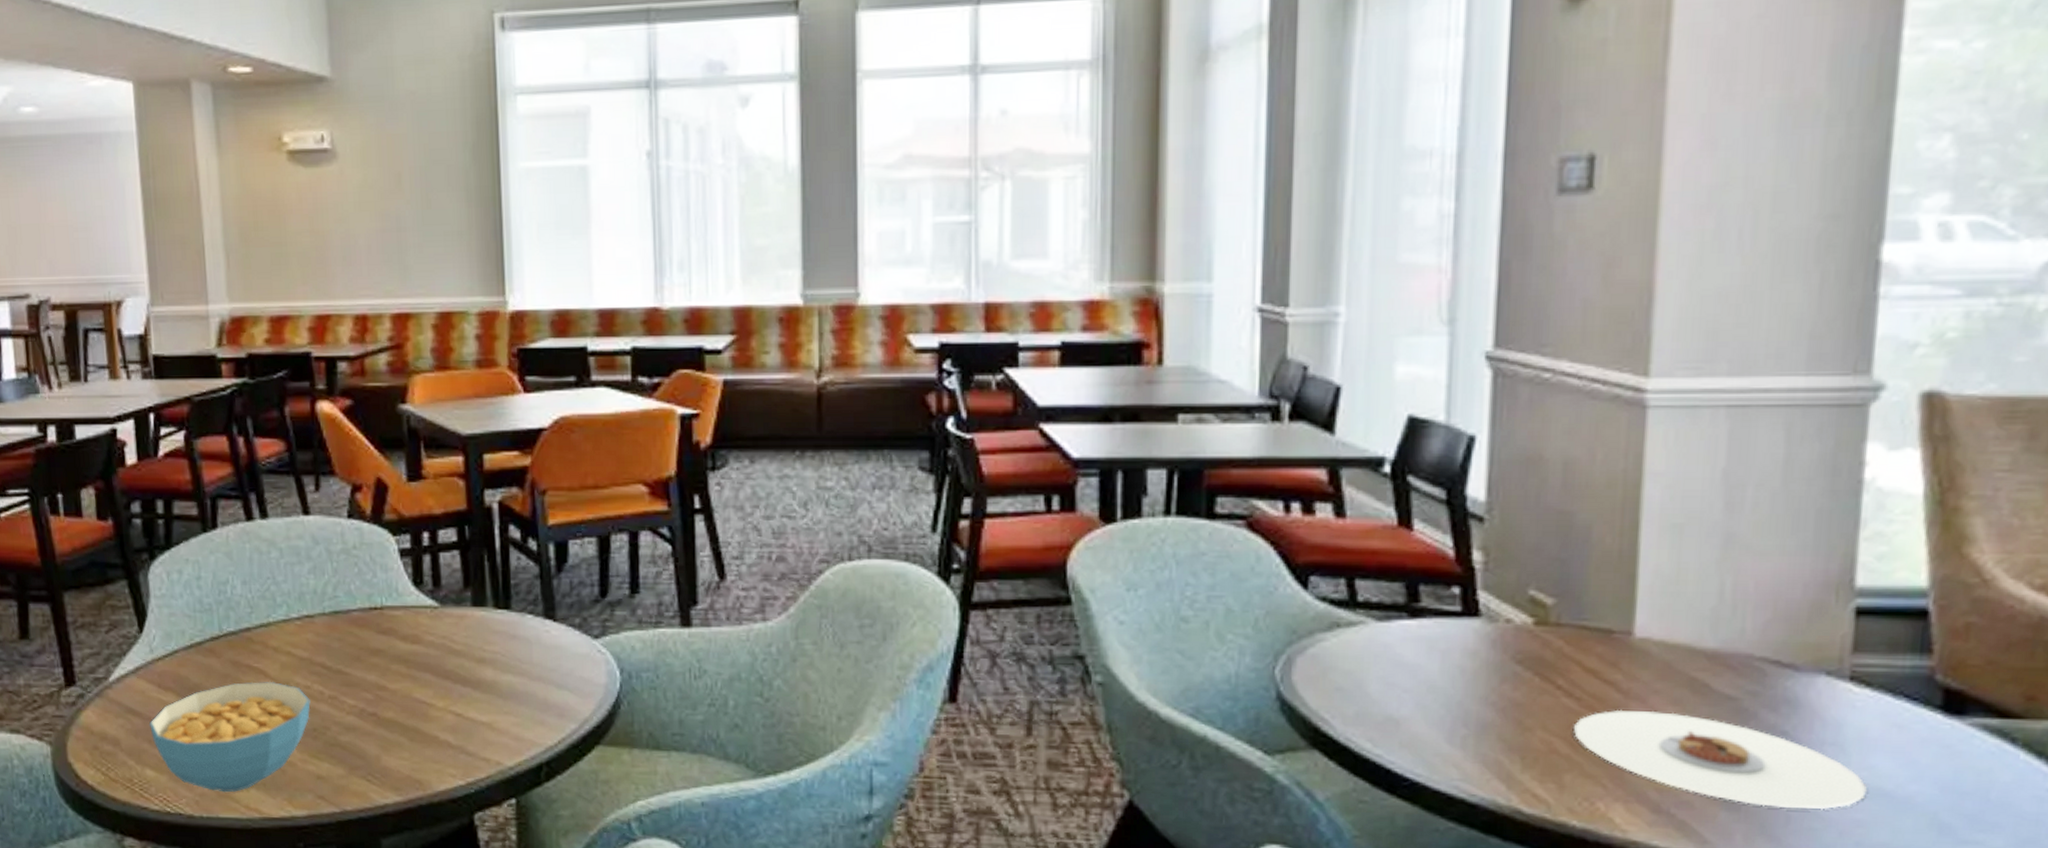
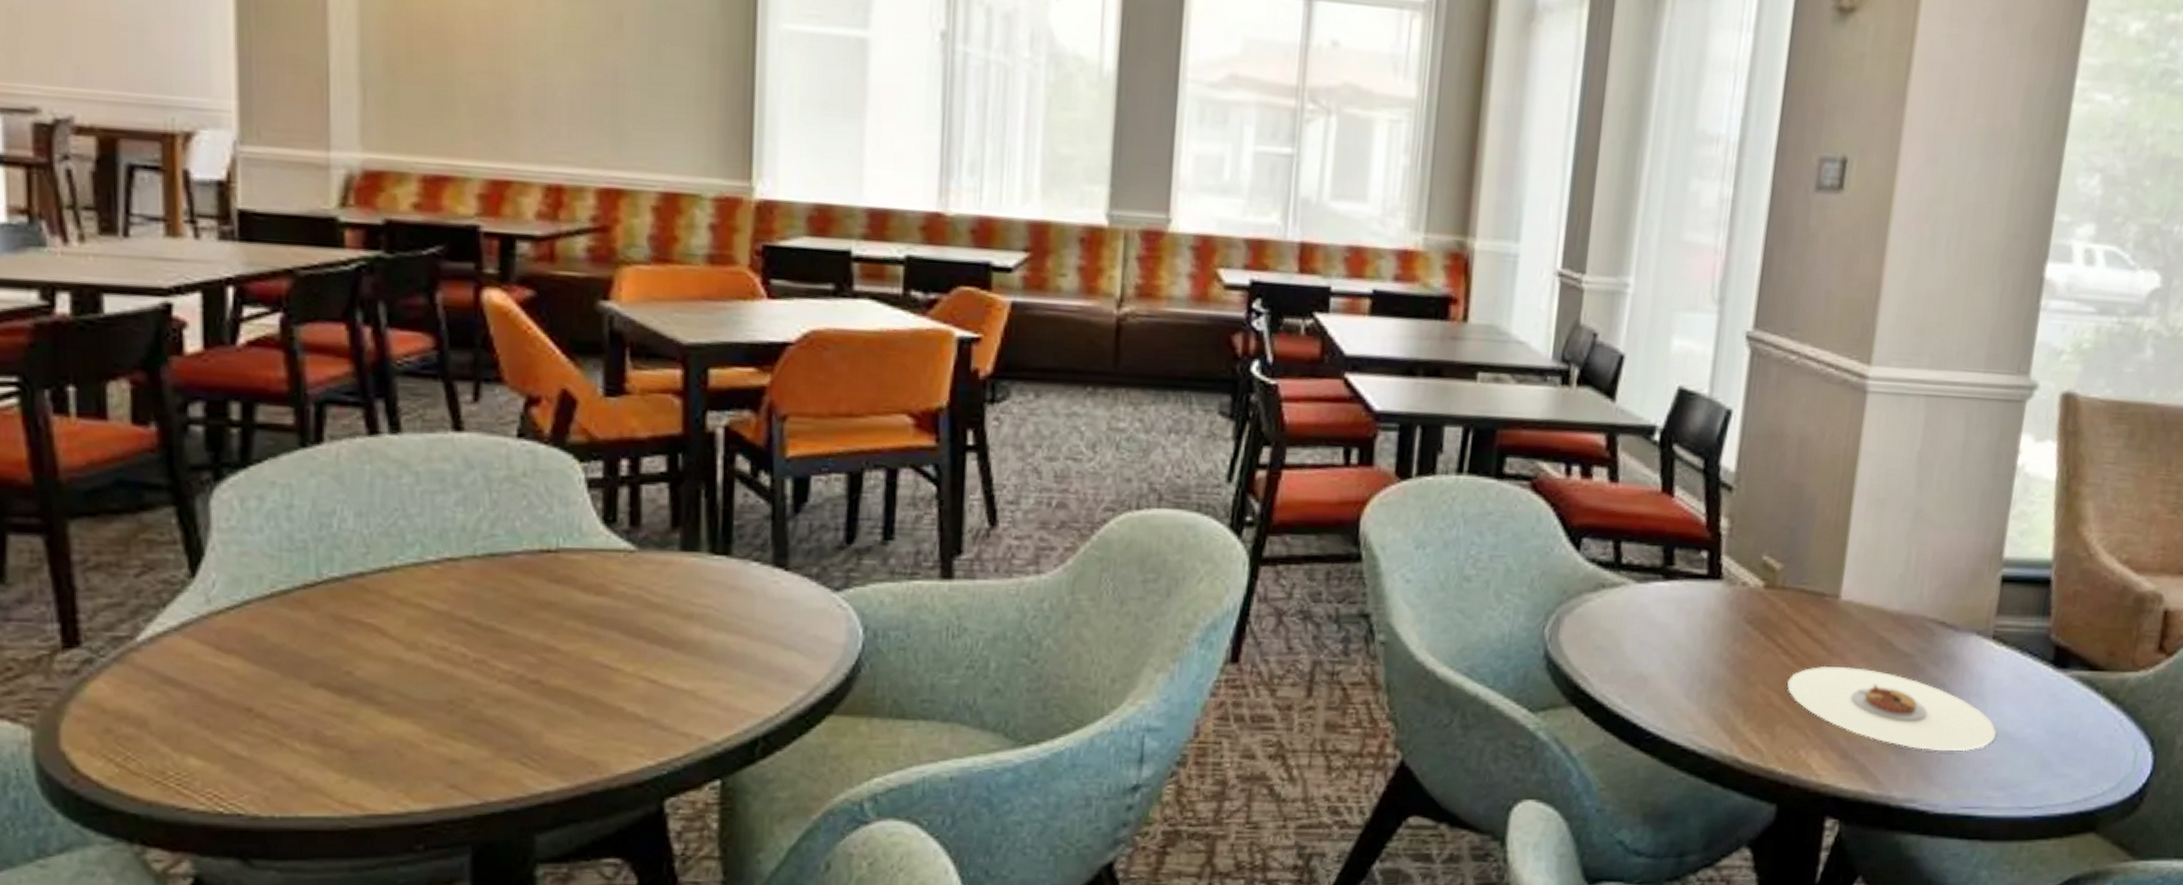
cereal bowl: present [149,681,311,793] -> none [197,641,447,785]

